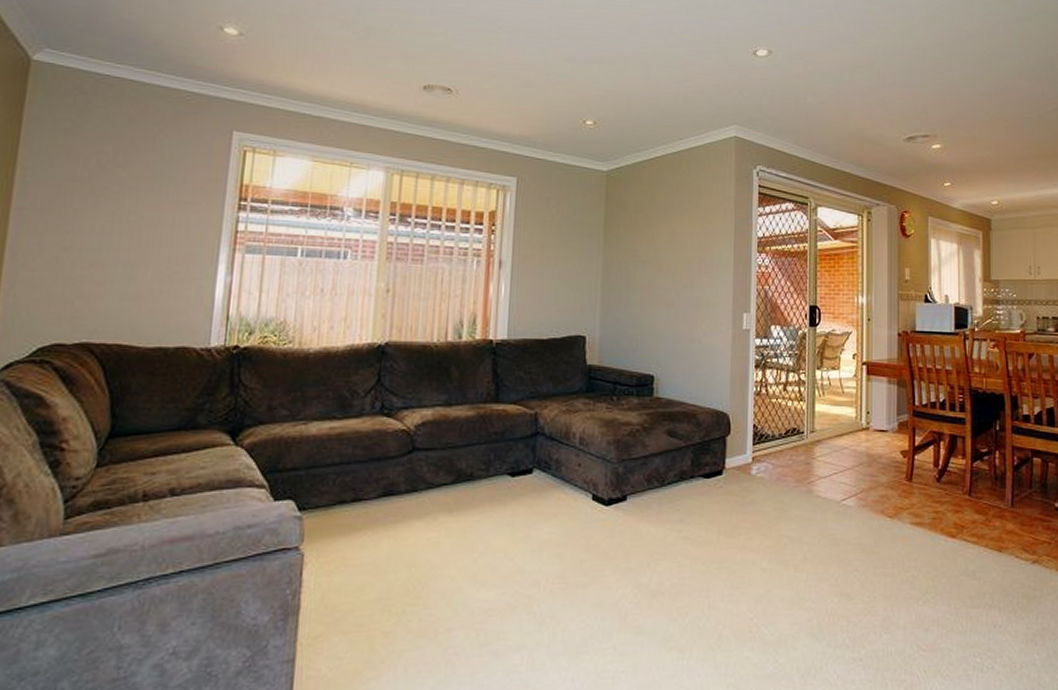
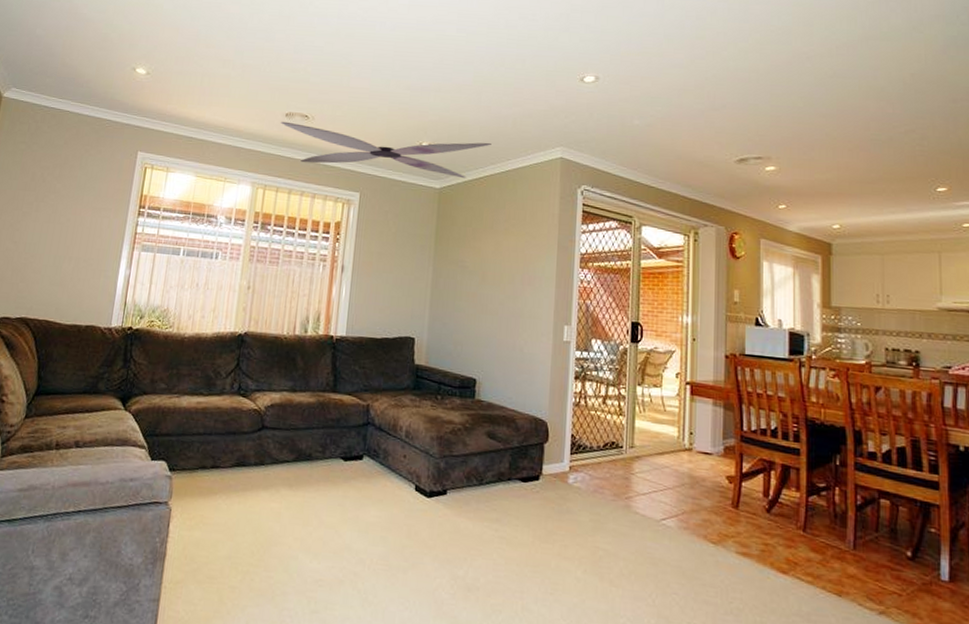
ceiling fan: none [418,95,662,160] -> present [281,121,491,179]

